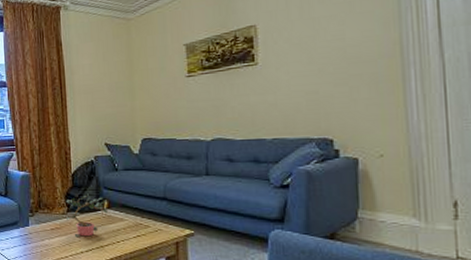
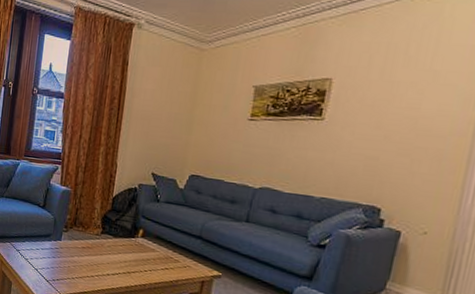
potted plant: present [66,193,109,237] -> none [99,219,142,261]

